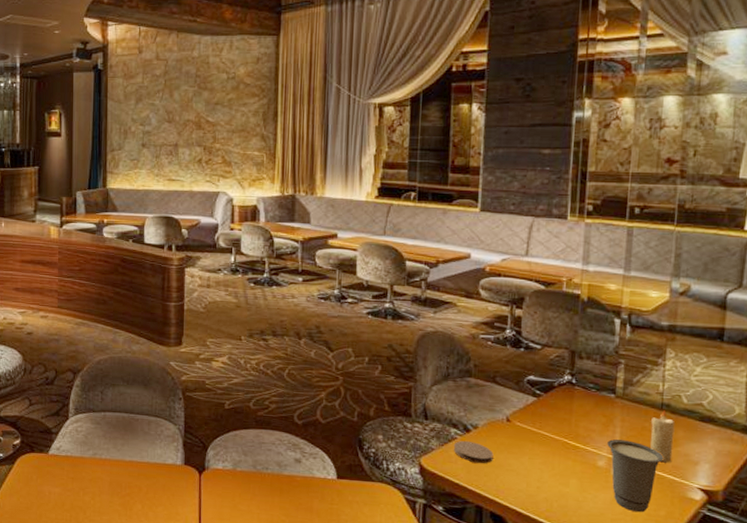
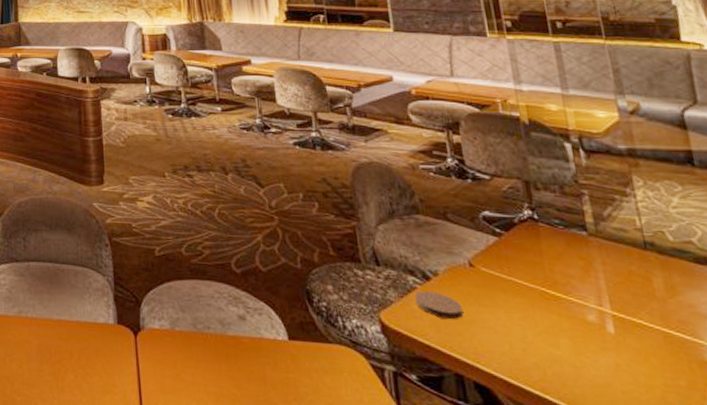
cup: present [607,439,664,513] -> none [592,287,665,383]
candle: present [650,410,675,463] -> none [637,250,676,317]

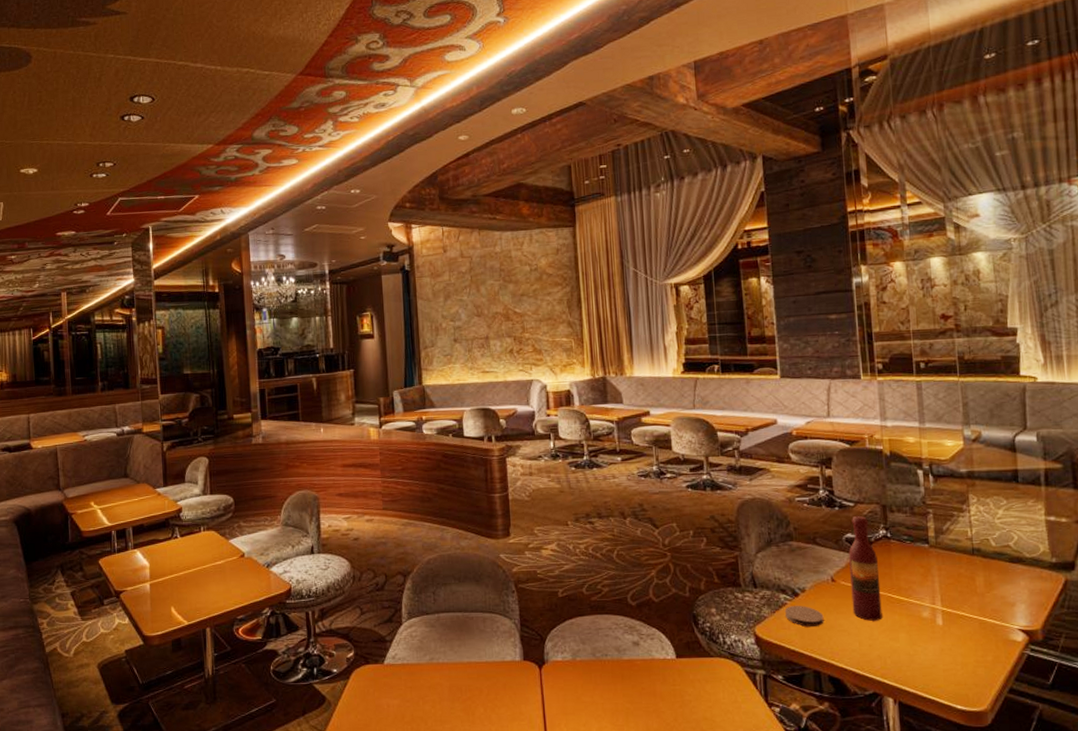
wine bottle: none [487,190,536,320] -> present [849,515,882,621]

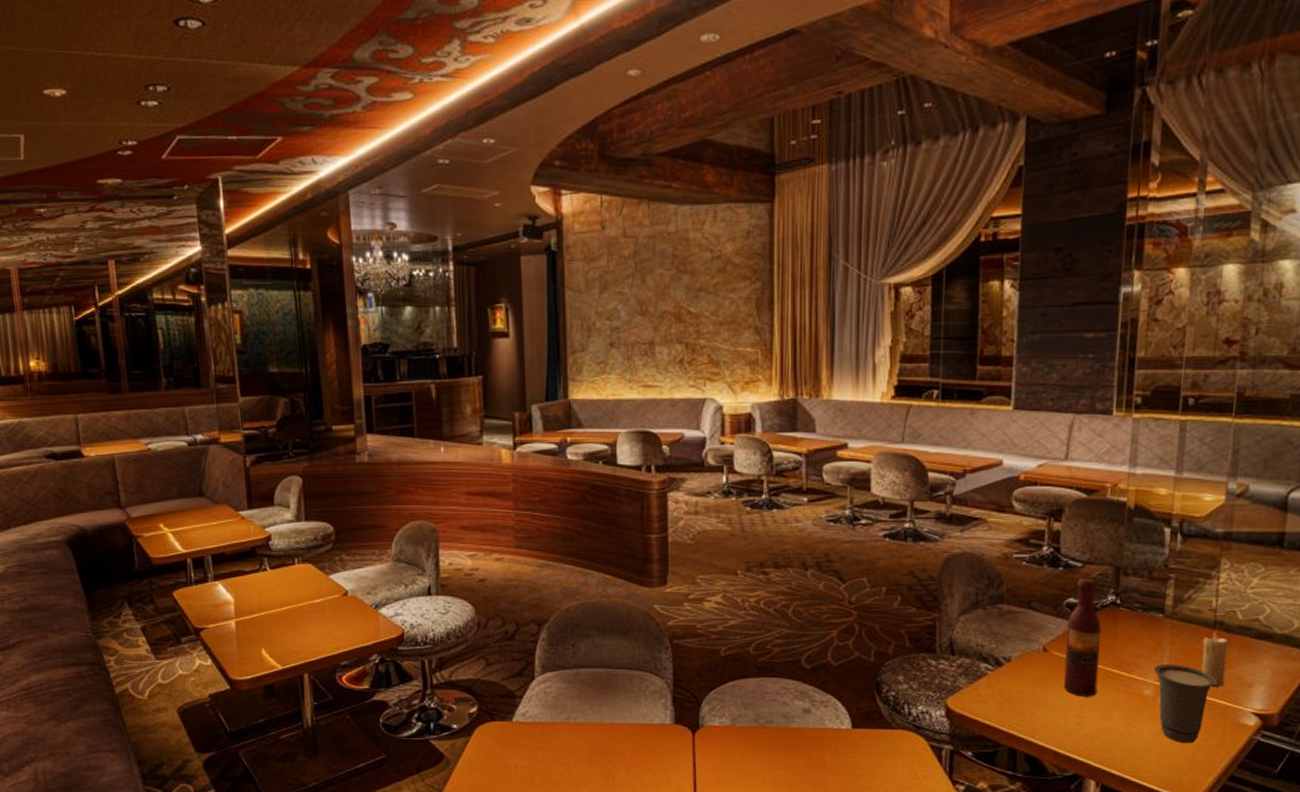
coaster: present [784,605,824,627] -> none [983,676,1029,700]
cup: none [928,588,983,660] -> present [1154,665,1216,744]
candle: none [965,555,990,607] -> present [1201,629,1229,687]

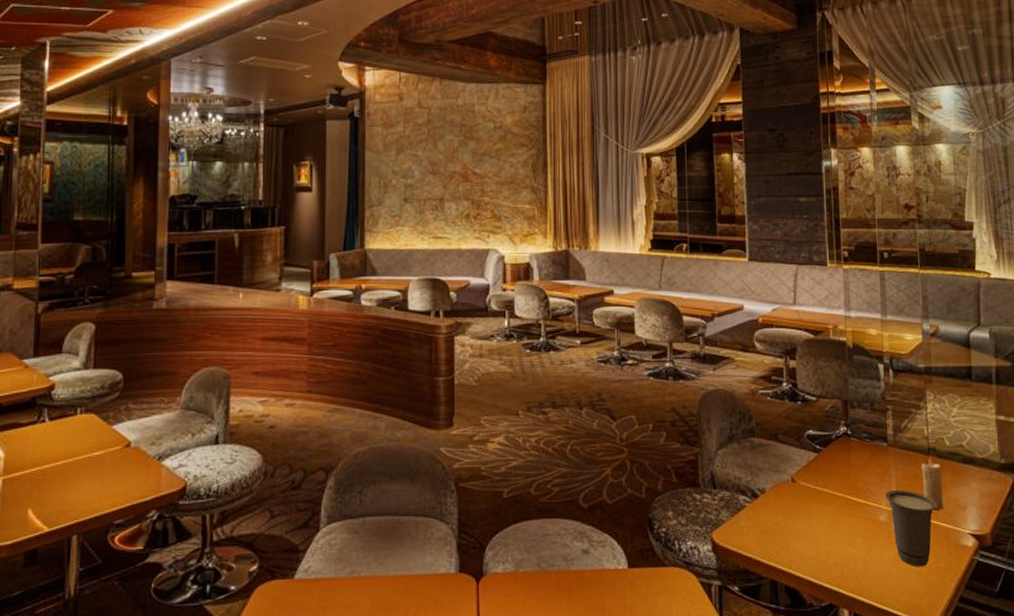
wine bottle: present [1063,577,1102,697] -> none [810,410,841,525]

